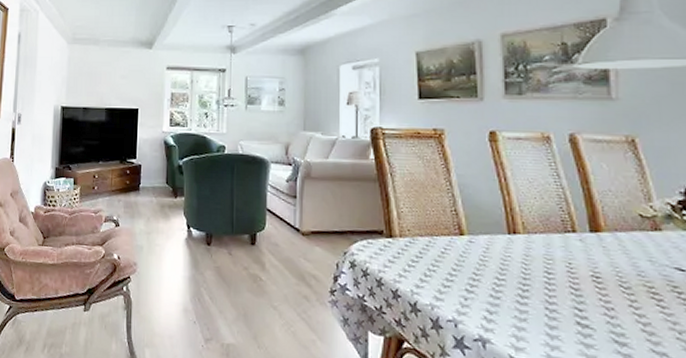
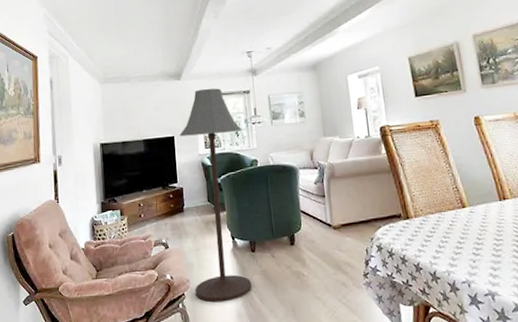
floor lamp: none [141,61,213,294] -> present [180,88,253,303]

